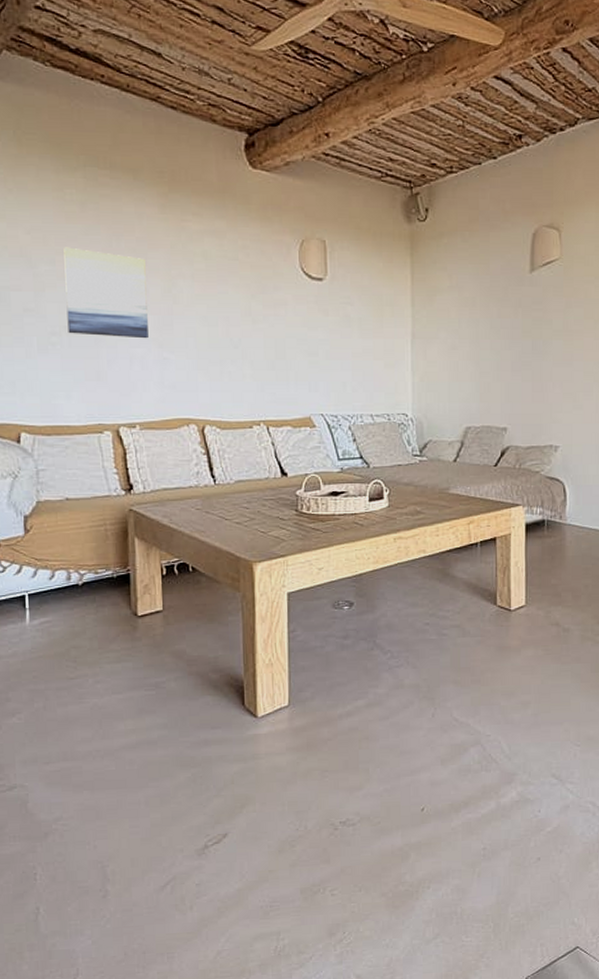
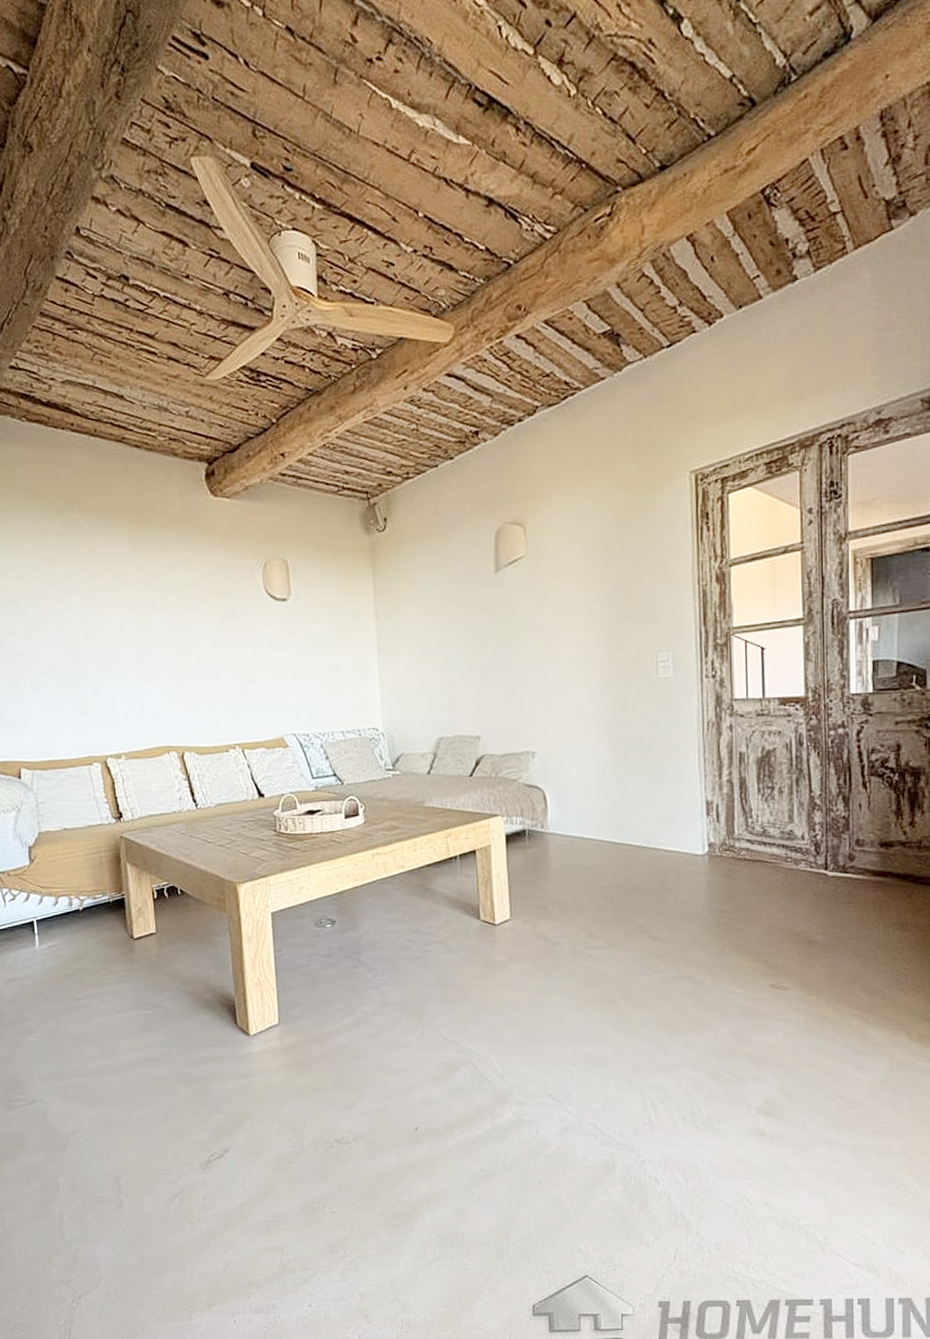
wall art: present [64,247,148,339] -> none [48,590,128,673]

